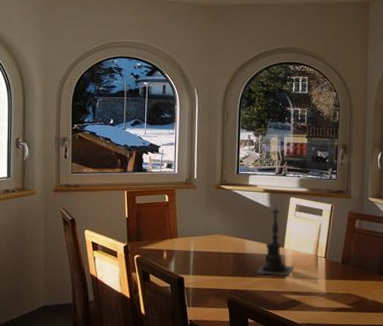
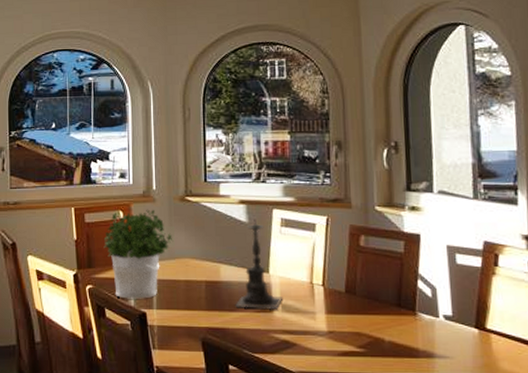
potted plant: none [150,194,209,267] -> present [103,209,173,299]

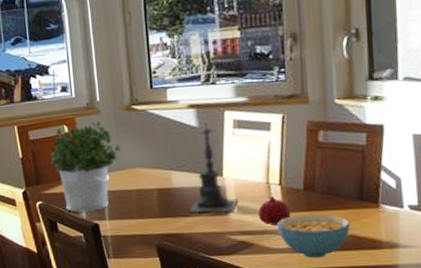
fruit: none [301,297,333,328] -> present [258,196,291,226]
cereal bowl: none [320,317,389,363] -> present [277,214,350,259]

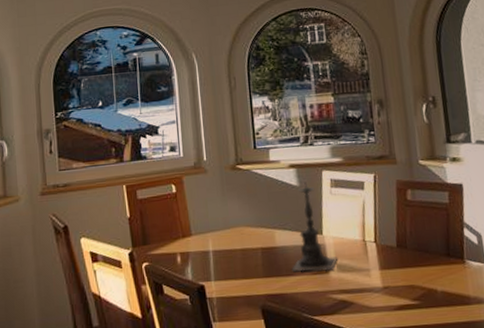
potted plant: present [50,121,122,212] -> none [158,180,227,273]
fruit: present [258,196,291,226] -> none [356,254,387,284]
cereal bowl: present [277,214,350,259] -> none [375,270,441,316]

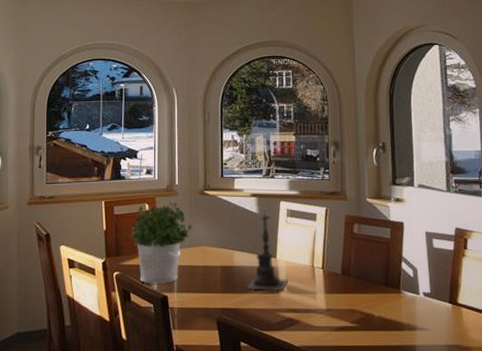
potted plant: none [158,180,227,273] -> present [130,202,193,284]

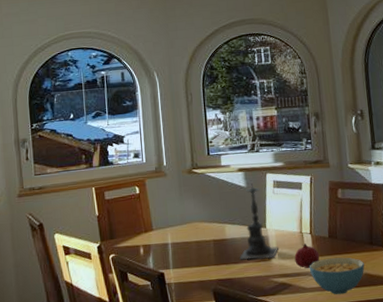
potted plant: present [130,202,193,284] -> none [123,183,184,263]
fruit: none [304,278,331,306] -> present [294,243,320,269]
cereal bowl: none [320,296,378,337] -> present [310,257,365,295]

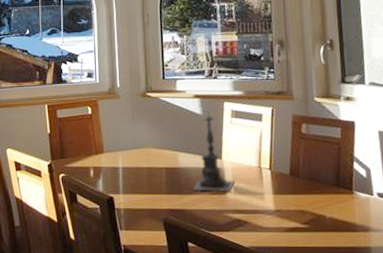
fruit: present [294,243,320,269] -> none [251,179,280,207]
cereal bowl: present [310,257,365,295] -> none [268,197,330,238]

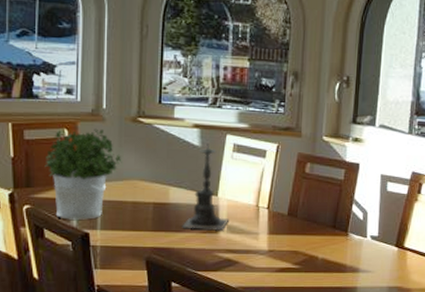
potted plant: none [74,104,136,185] -> present [45,128,122,220]

